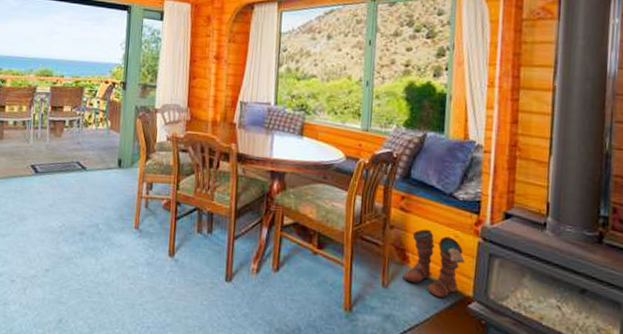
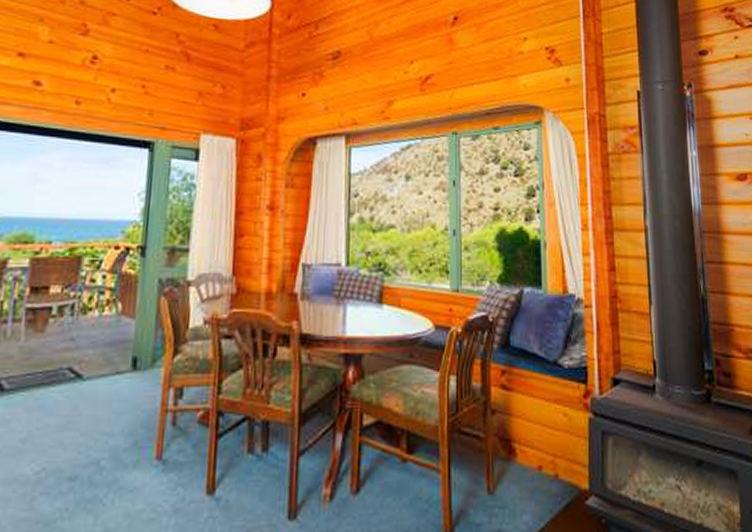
boots: present [402,229,465,299] -> none [510,409,577,498]

